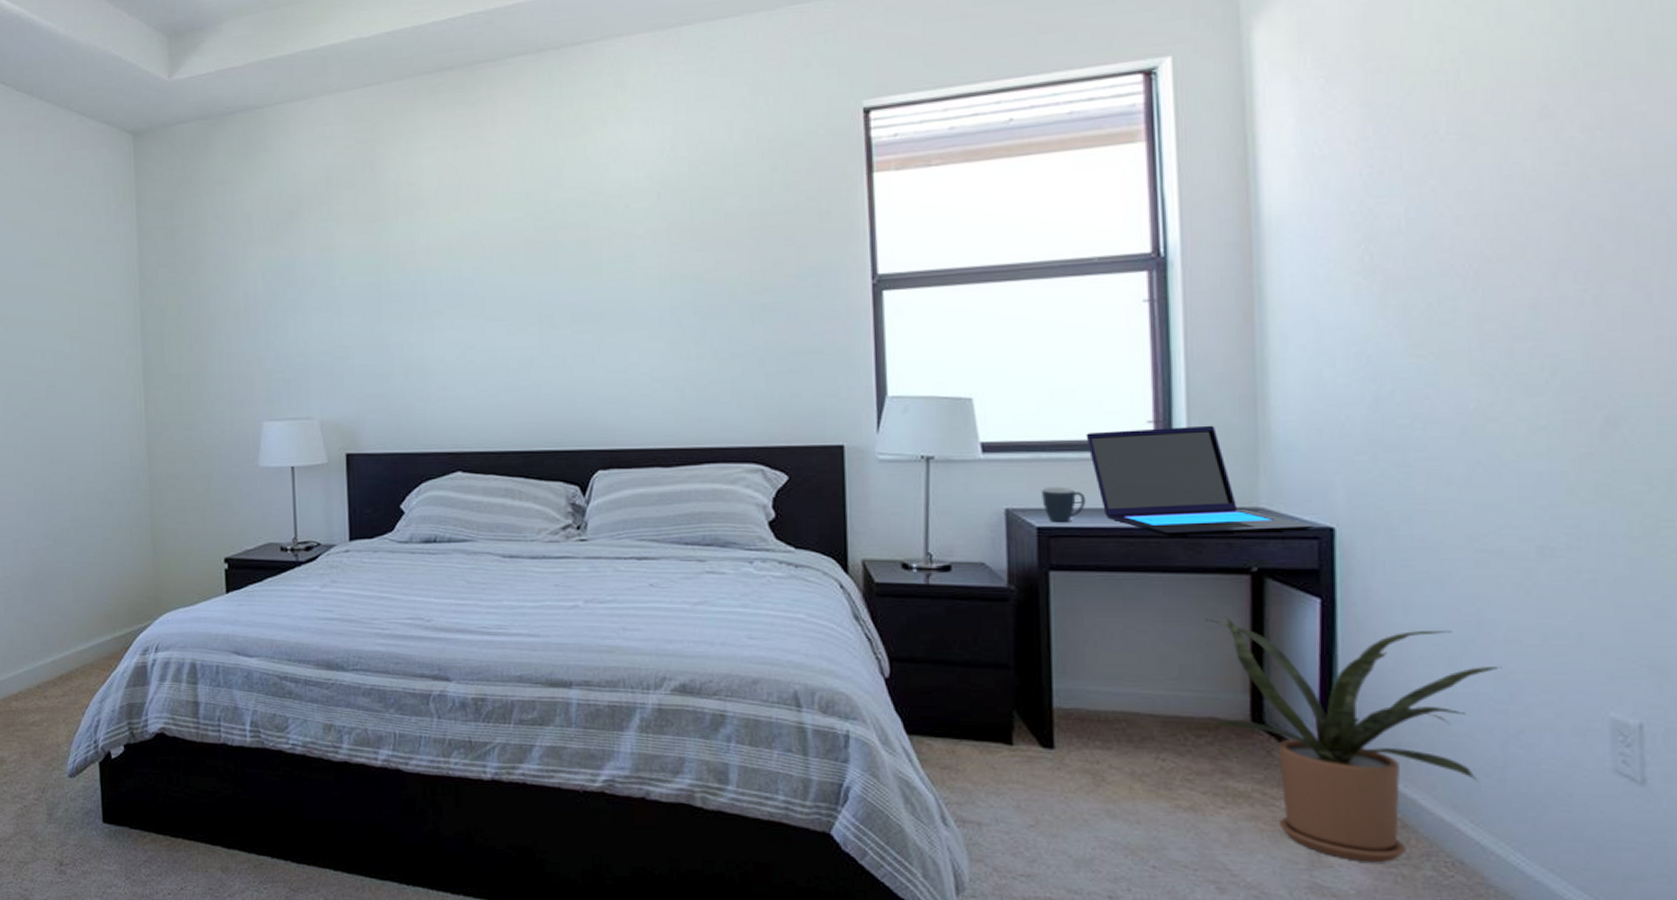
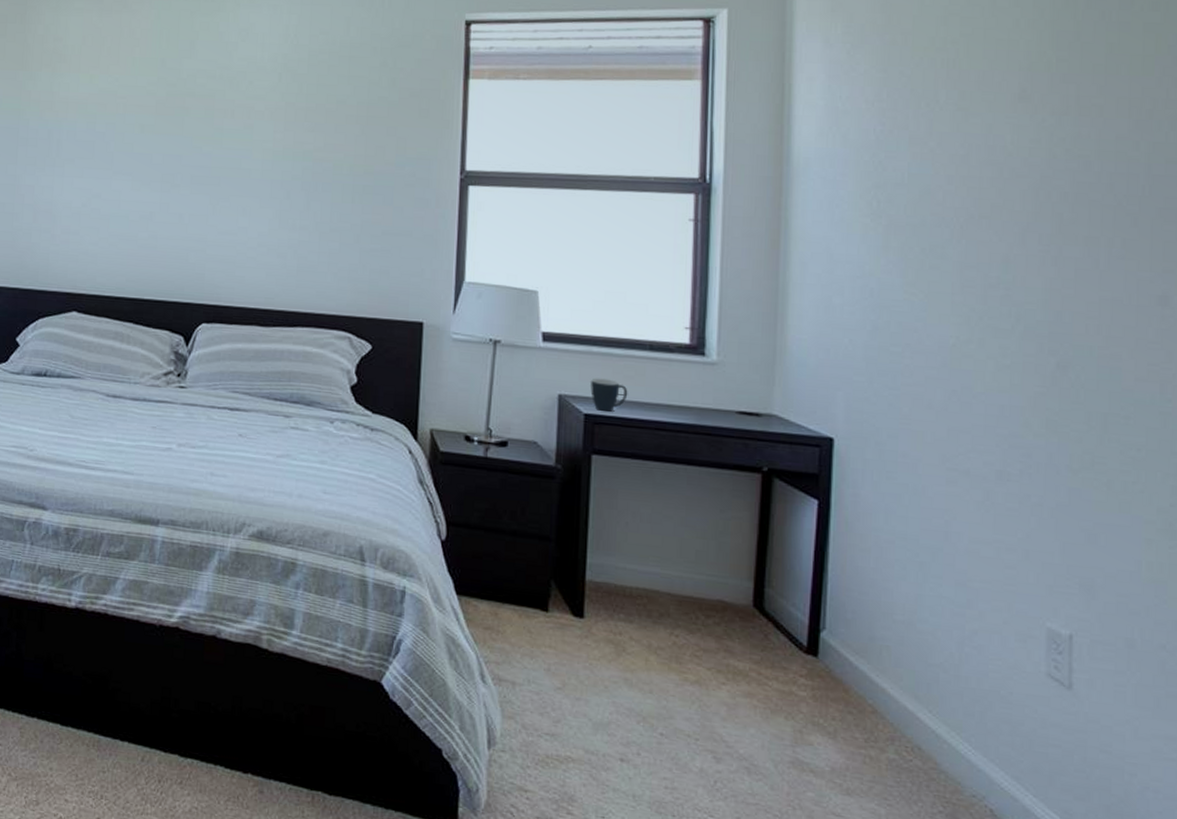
laptop: present [1086,425,1314,535] -> none [632,333,817,439]
house plant: present [1207,615,1502,863] -> none [719,508,963,743]

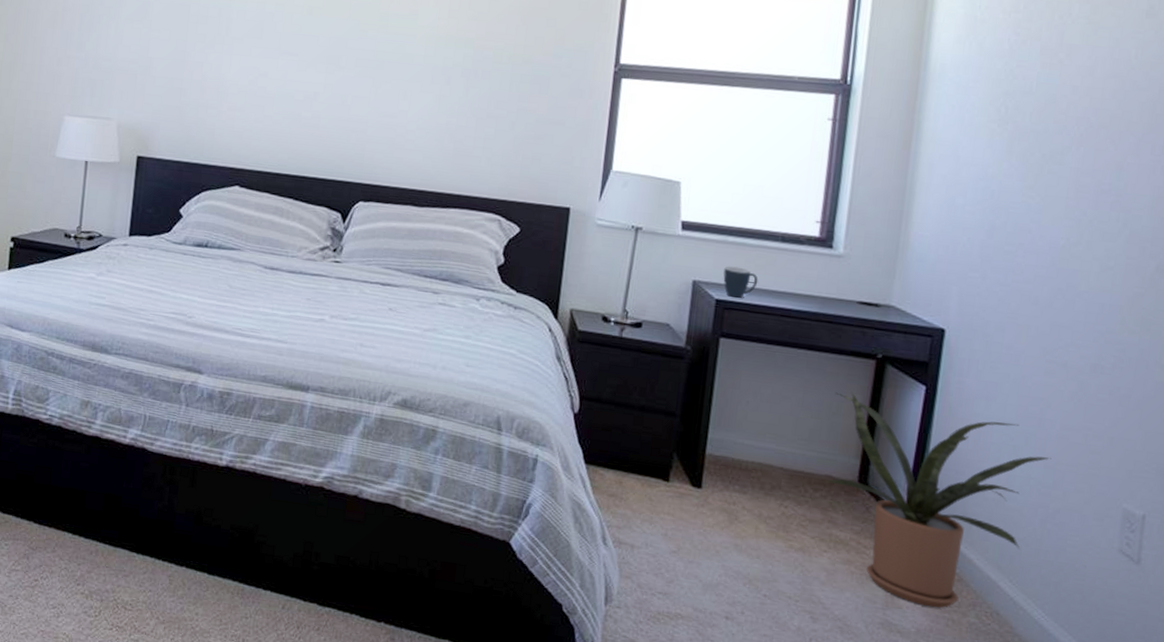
house plant: none [719,508,963,743] -> present [827,391,1052,608]

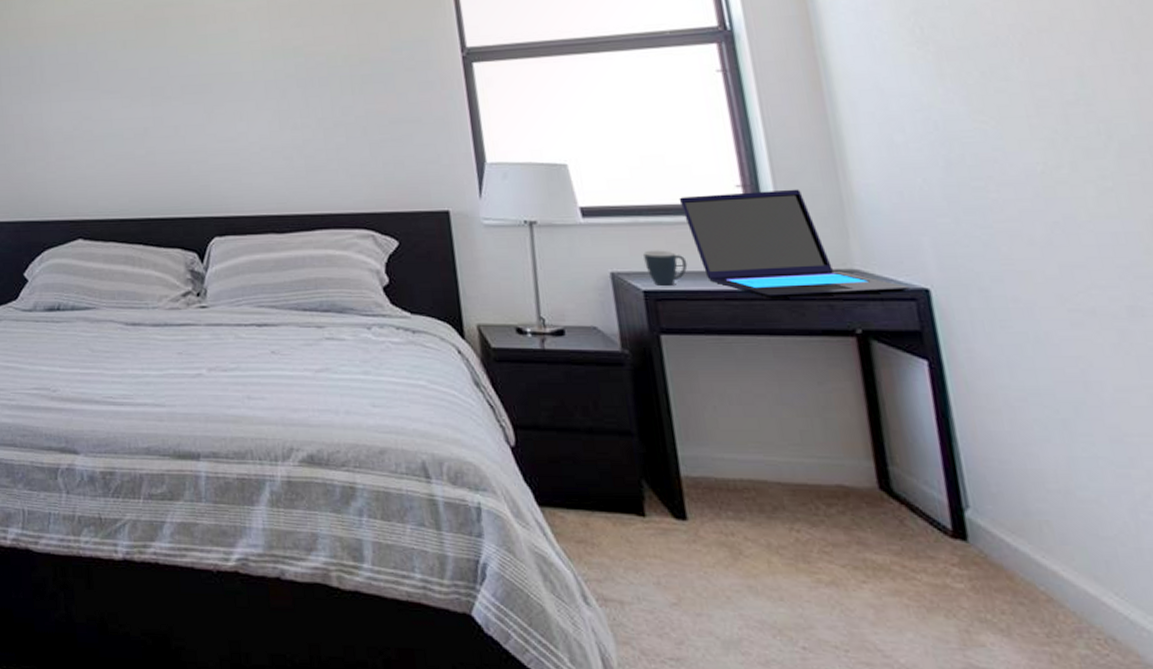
laptop: none [766,224,930,329] -> present [679,189,910,298]
house plant: present [827,391,1052,608] -> none [821,378,1116,641]

